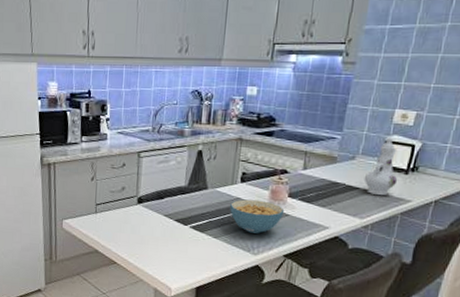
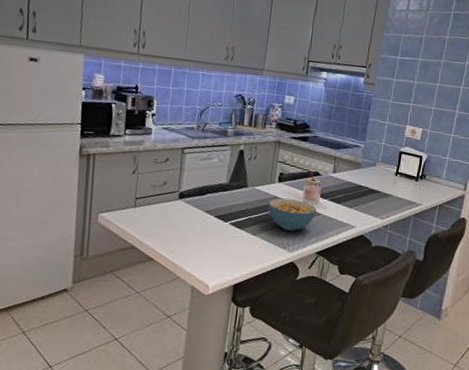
ewer: present [364,137,398,196] -> none [383,148,410,199]

